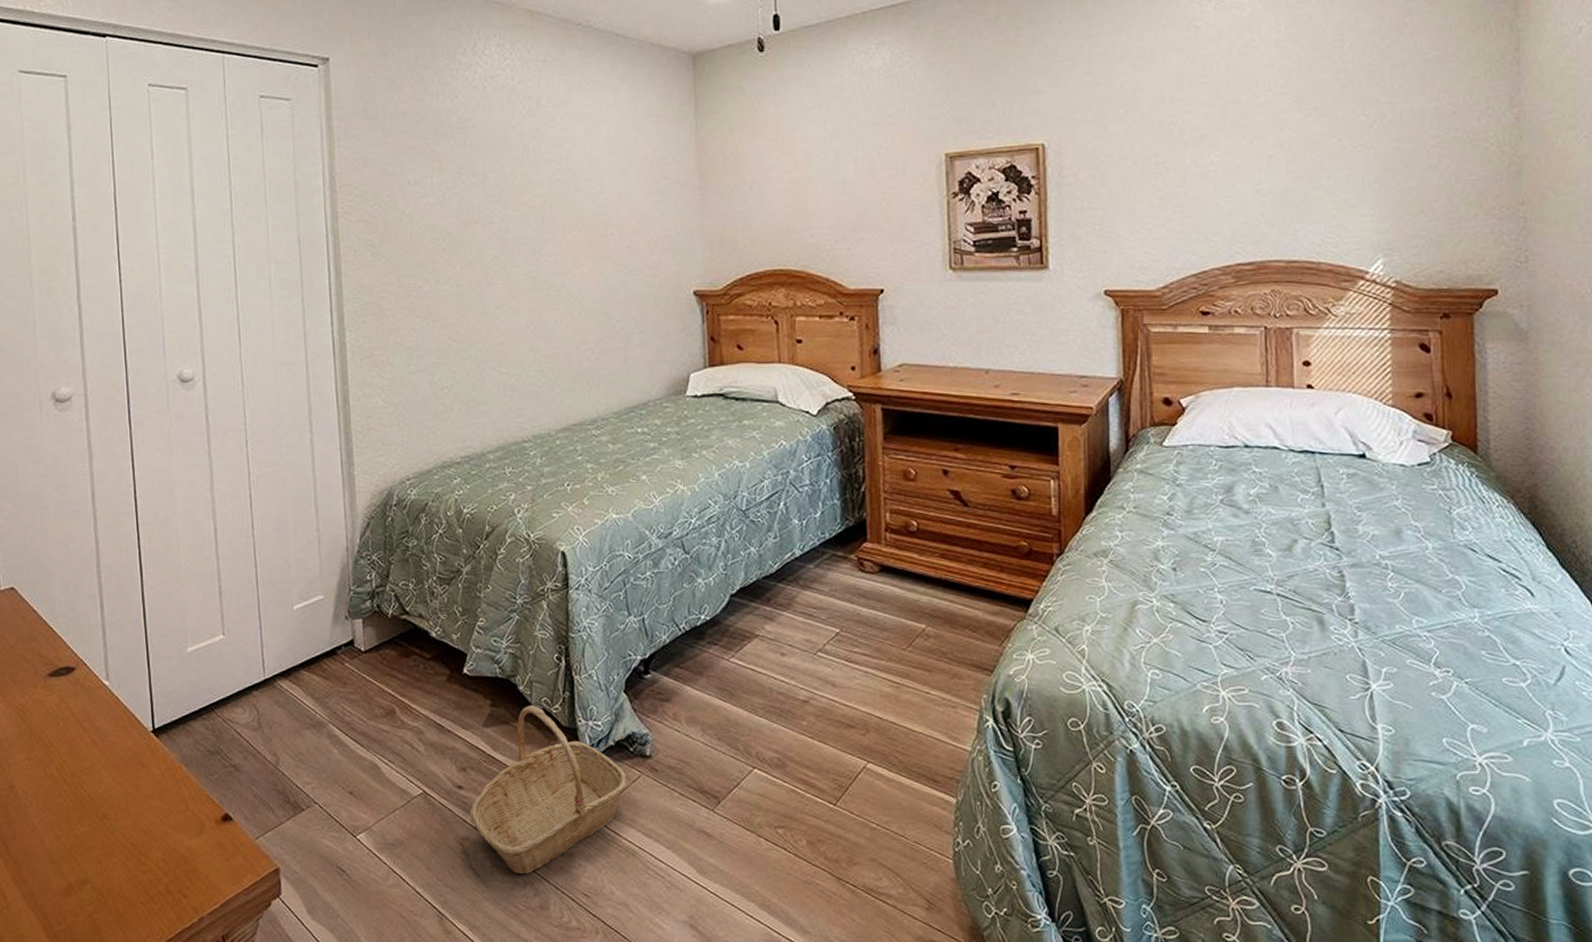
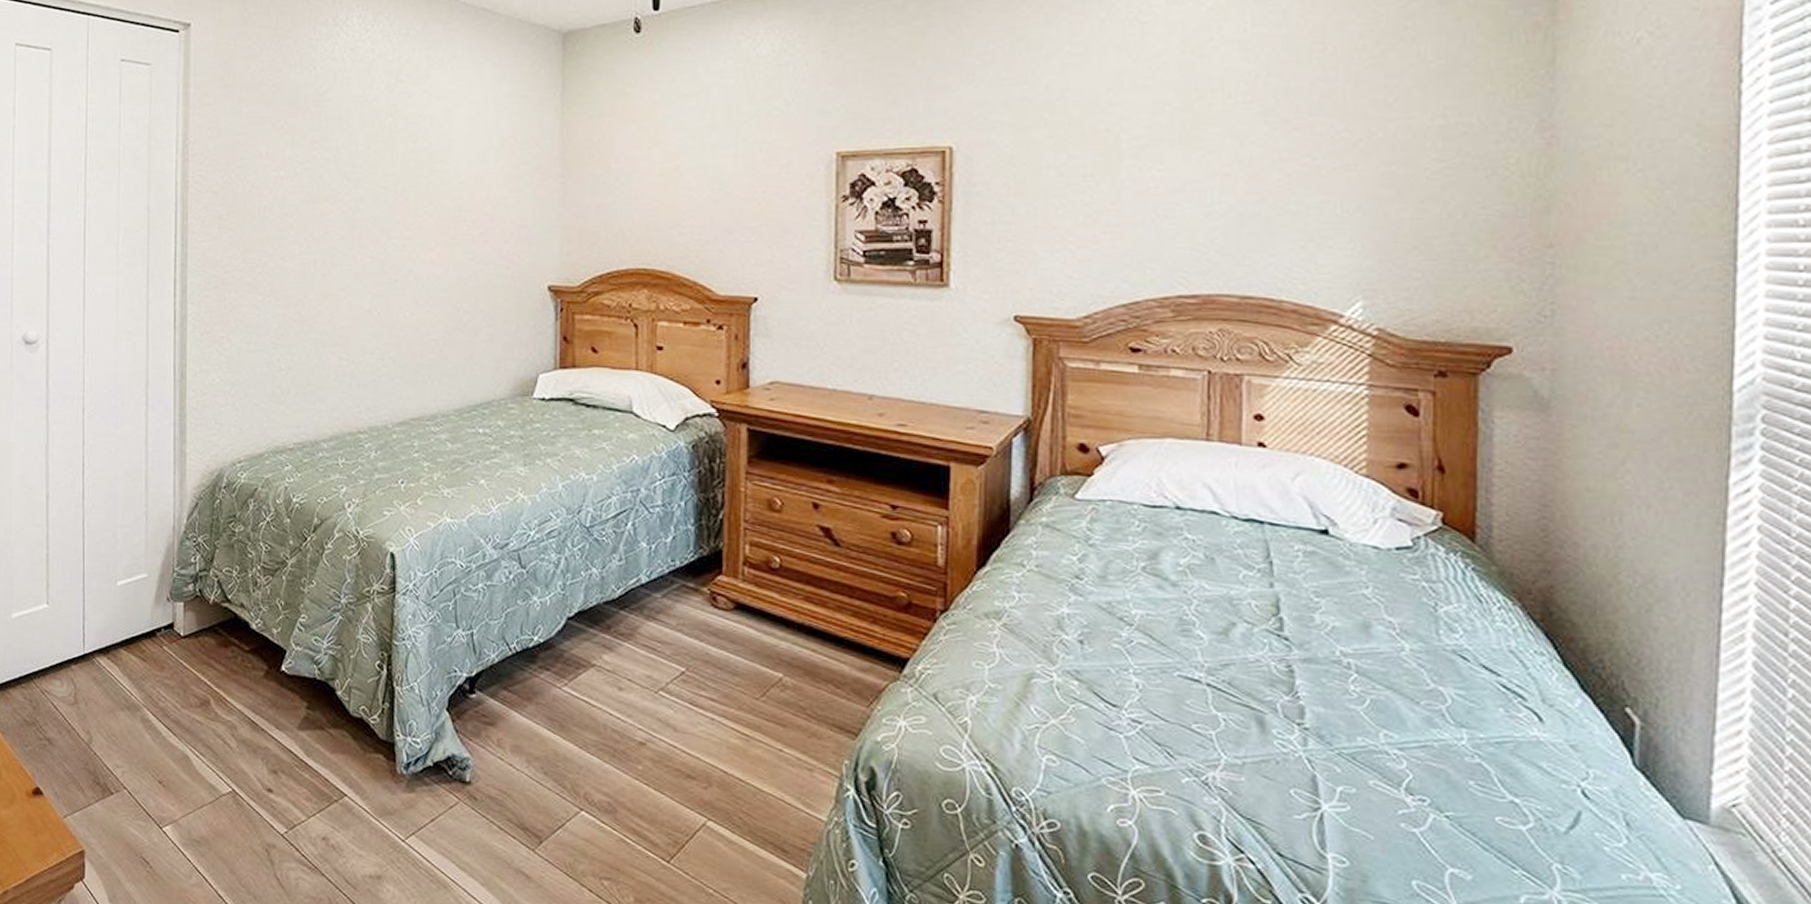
basket: present [469,705,627,875] -> none [277,712,444,893]

